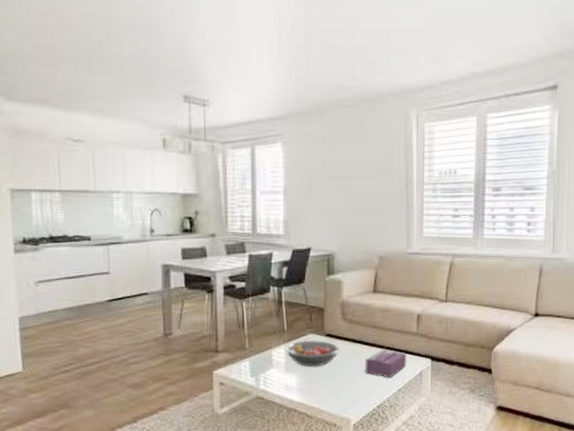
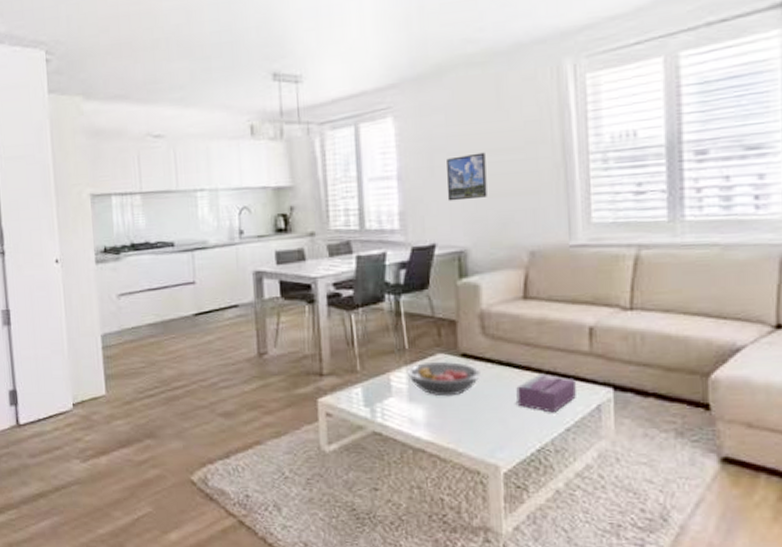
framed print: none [321,177,351,214] -> present [445,152,487,201]

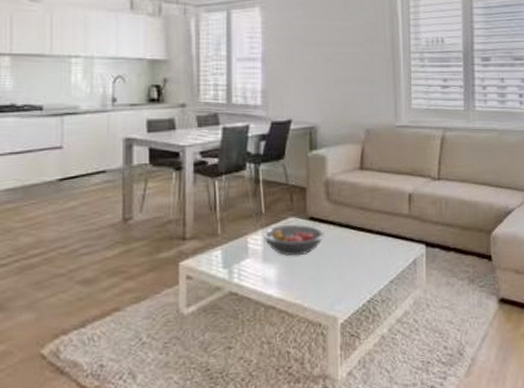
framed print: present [445,152,487,201] -> none [302,44,334,84]
tissue box: present [516,373,576,413] -> none [353,233,398,268]

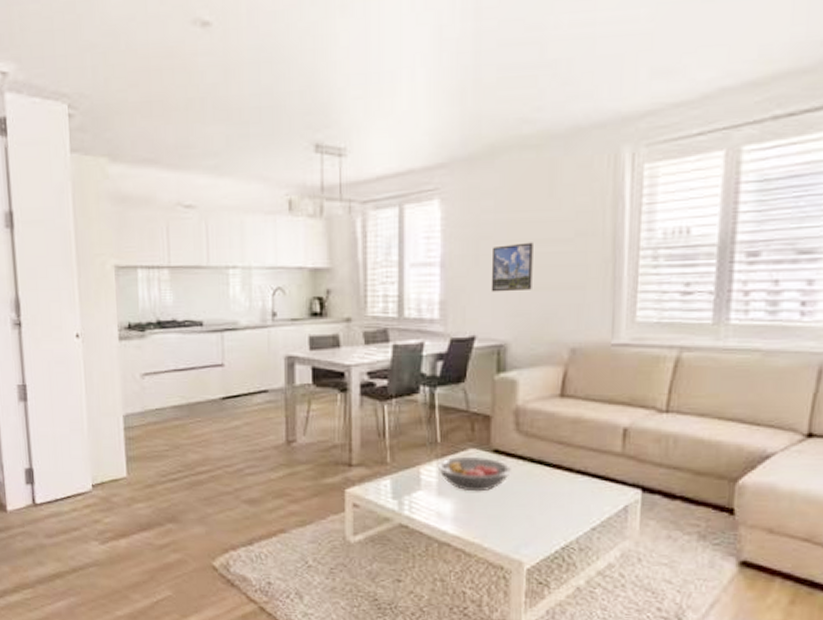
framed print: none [302,44,334,84] -> present [491,242,533,292]

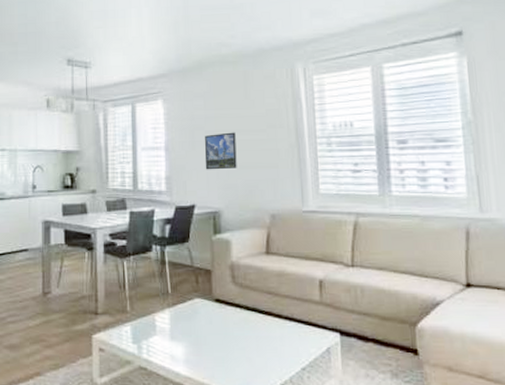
fruit bowl: present [437,456,511,492] -> none [169,305,231,337]

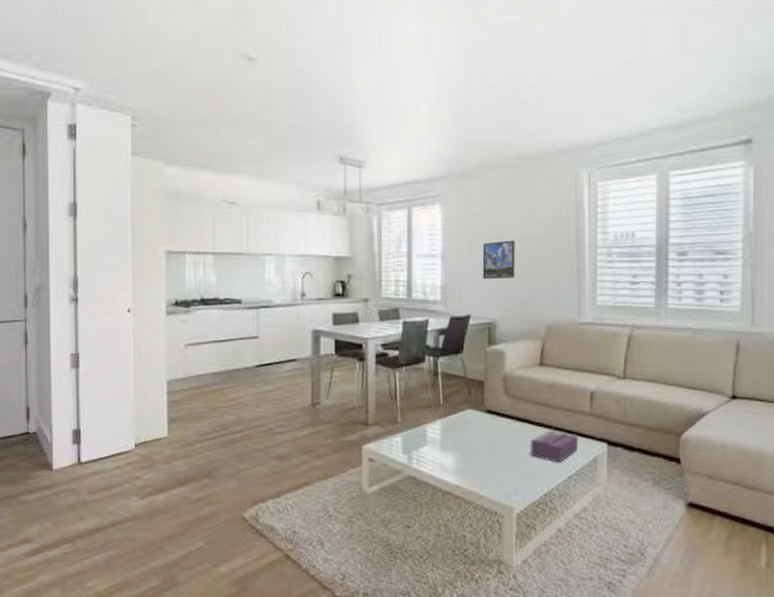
tissue box: none [260,319,310,354] -> present [530,429,578,463]

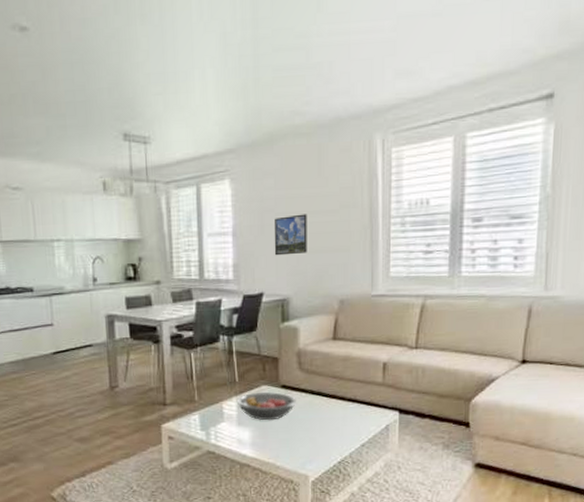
fruit bowl: none [440,416,501,447] -> present [236,391,296,421]
tissue box: present [530,429,578,463] -> none [324,401,370,432]

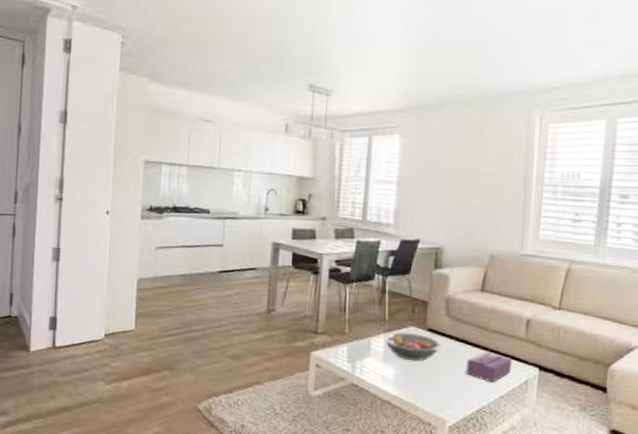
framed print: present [274,214,307,256] -> none [433,172,467,208]
tissue box: none [324,401,370,432] -> present [466,351,512,383]

